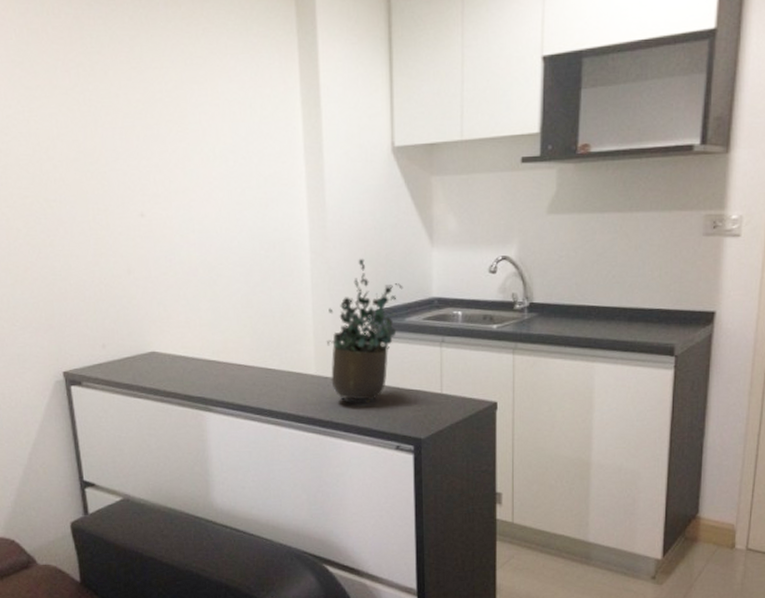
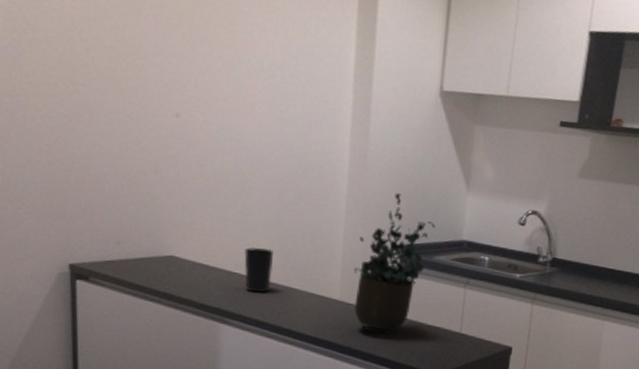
cup: none [219,332,249,378] -> present [244,246,274,293]

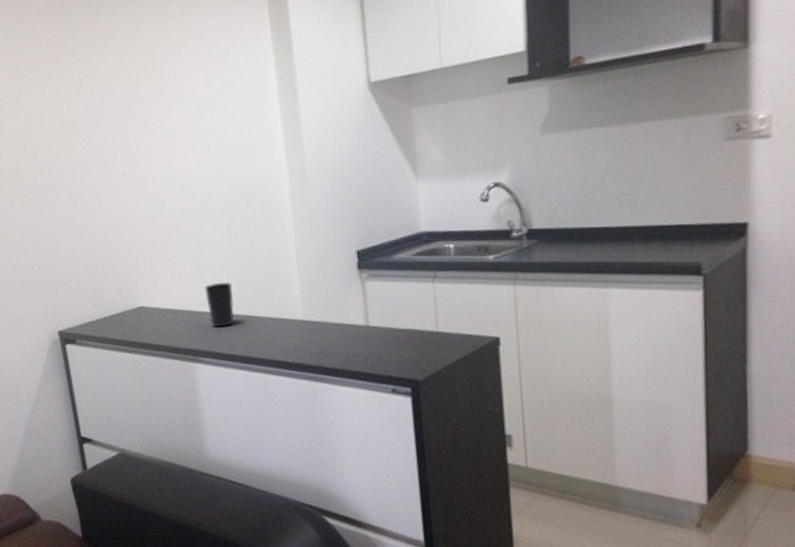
potted plant: present [353,192,436,334] -> none [311,197,389,347]

